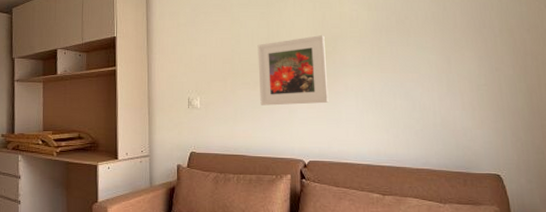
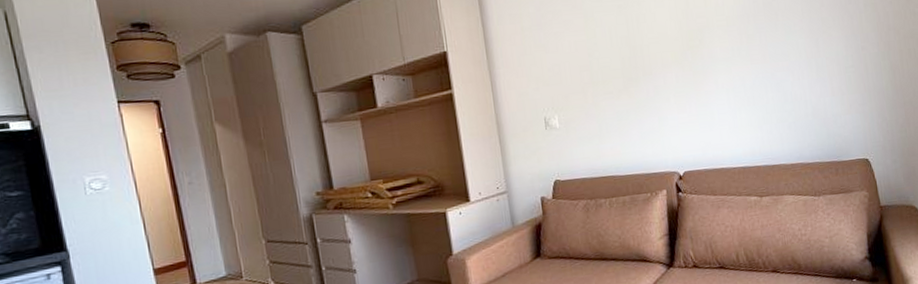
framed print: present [257,35,329,106] -> none [617,27,700,116]

